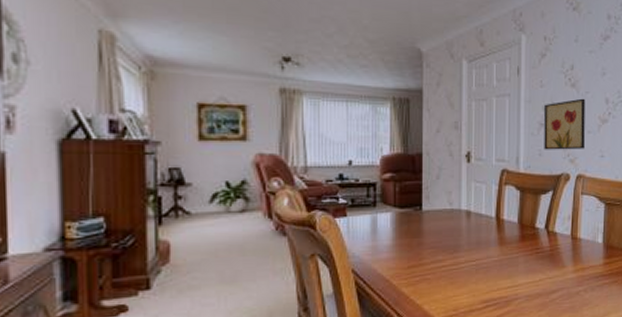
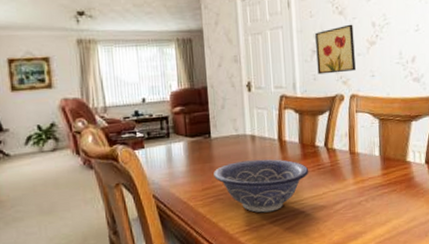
decorative bowl: none [422,238,526,297] -> present [214,159,309,213]

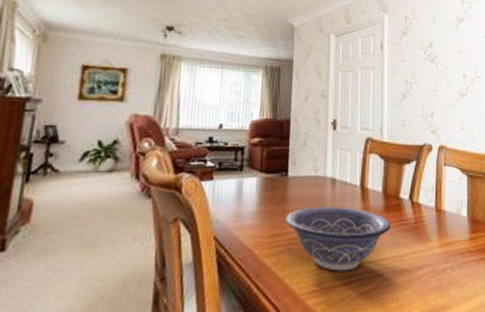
wall art: present [315,24,356,75] -> none [406,73,445,121]

